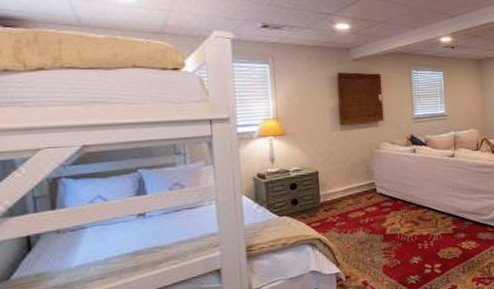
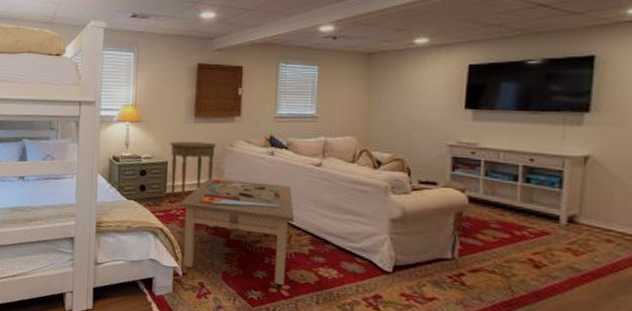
side table: none [318,147,365,206] -> present [170,141,217,199]
coffee table: none [335,177,438,270] -> present [180,178,294,285]

